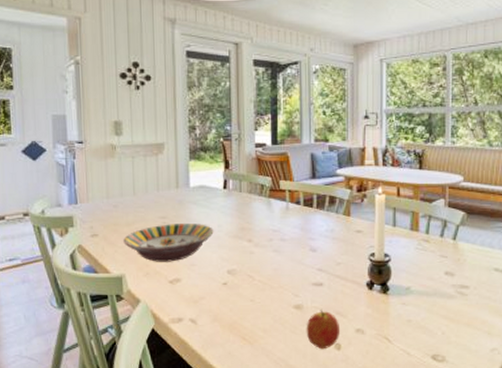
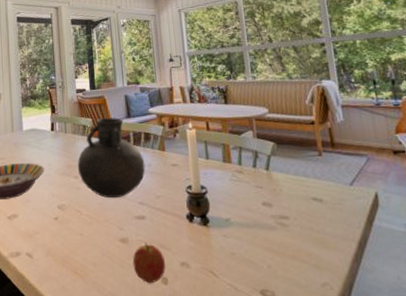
vase: none [252,178,327,264] -> present [77,118,145,199]

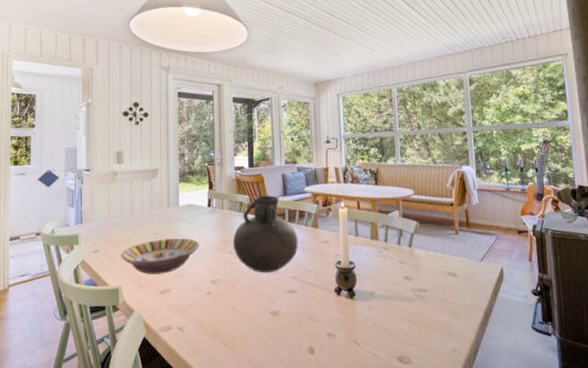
fruit: present [132,243,166,284] -> none [282,315,313,354]

